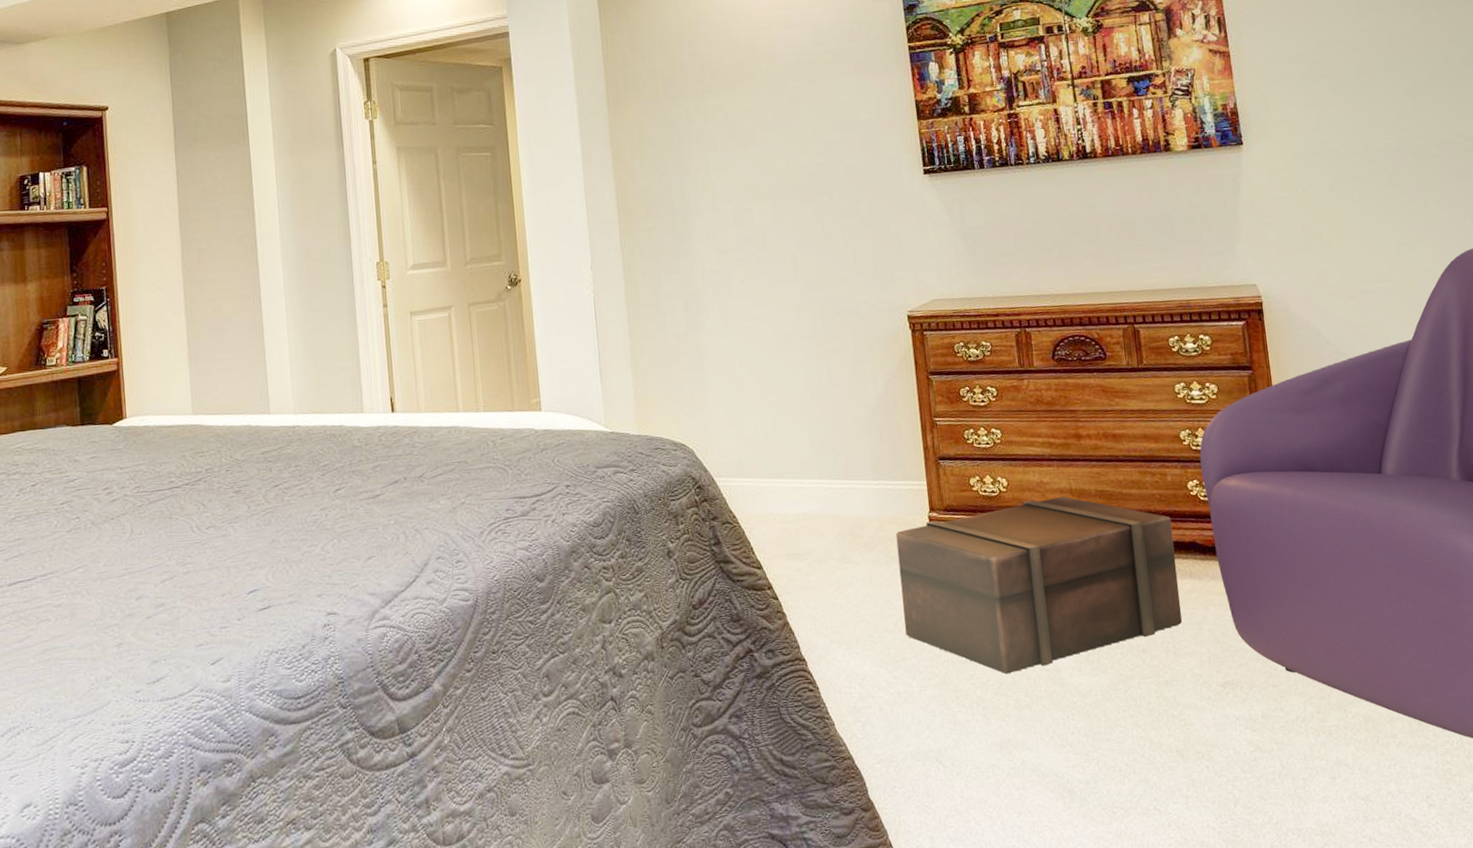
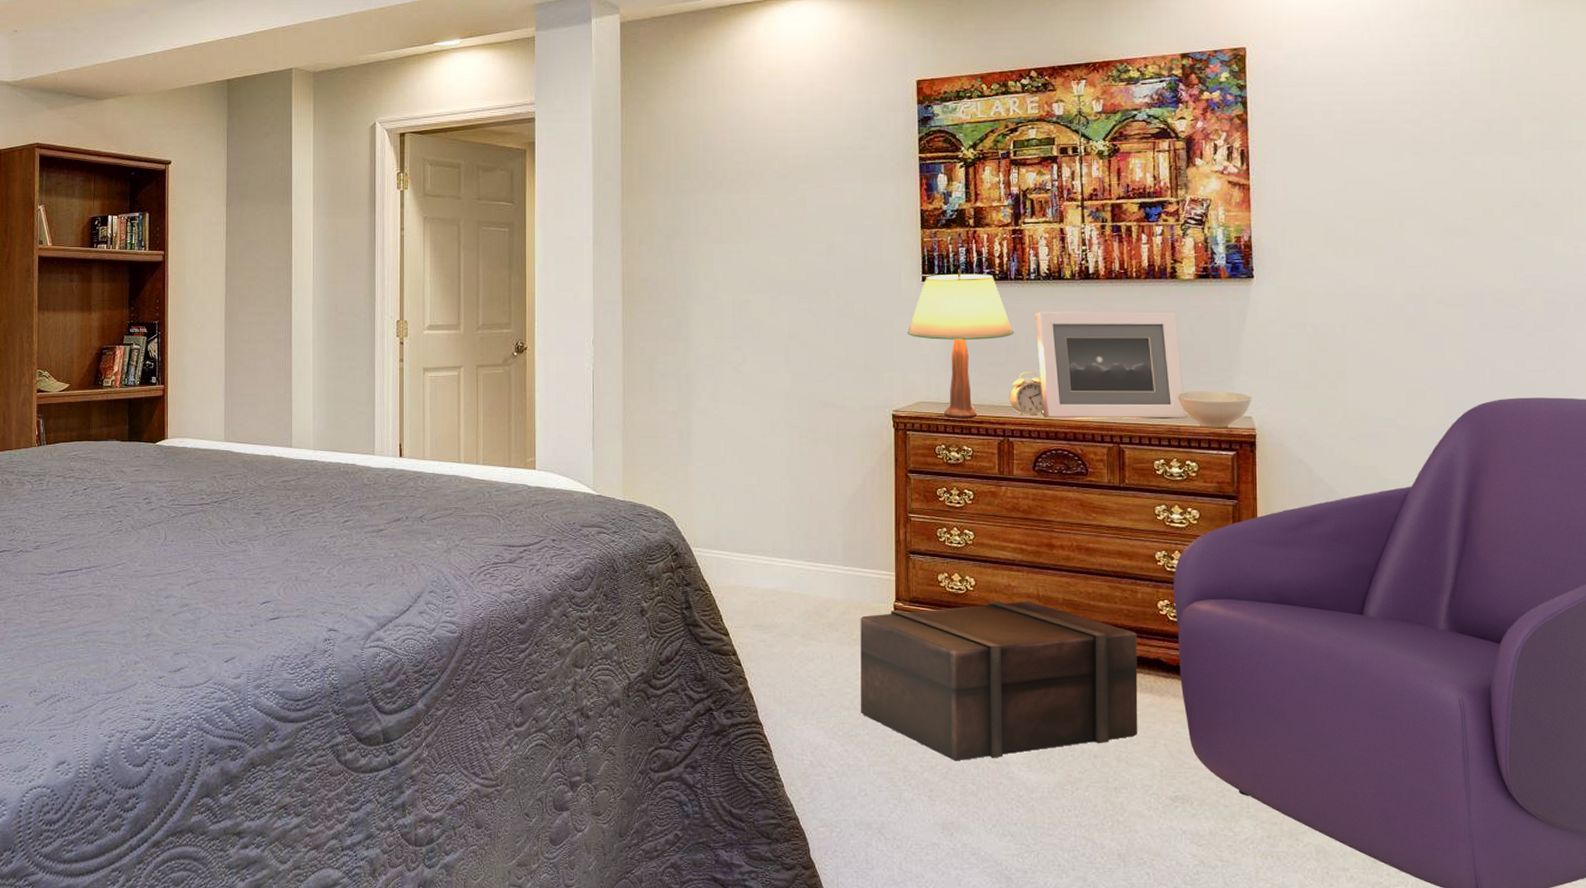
table lamp: none [914,158,1020,315] -> present [908,269,1014,419]
alarm clock: none [1021,257,1057,304] -> present [1009,371,1044,415]
picture frame: none [1038,184,1194,304] -> present [1035,311,1186,419]
bowl: none [1184,260,1255,301] -> present [1177,390,1253,429]

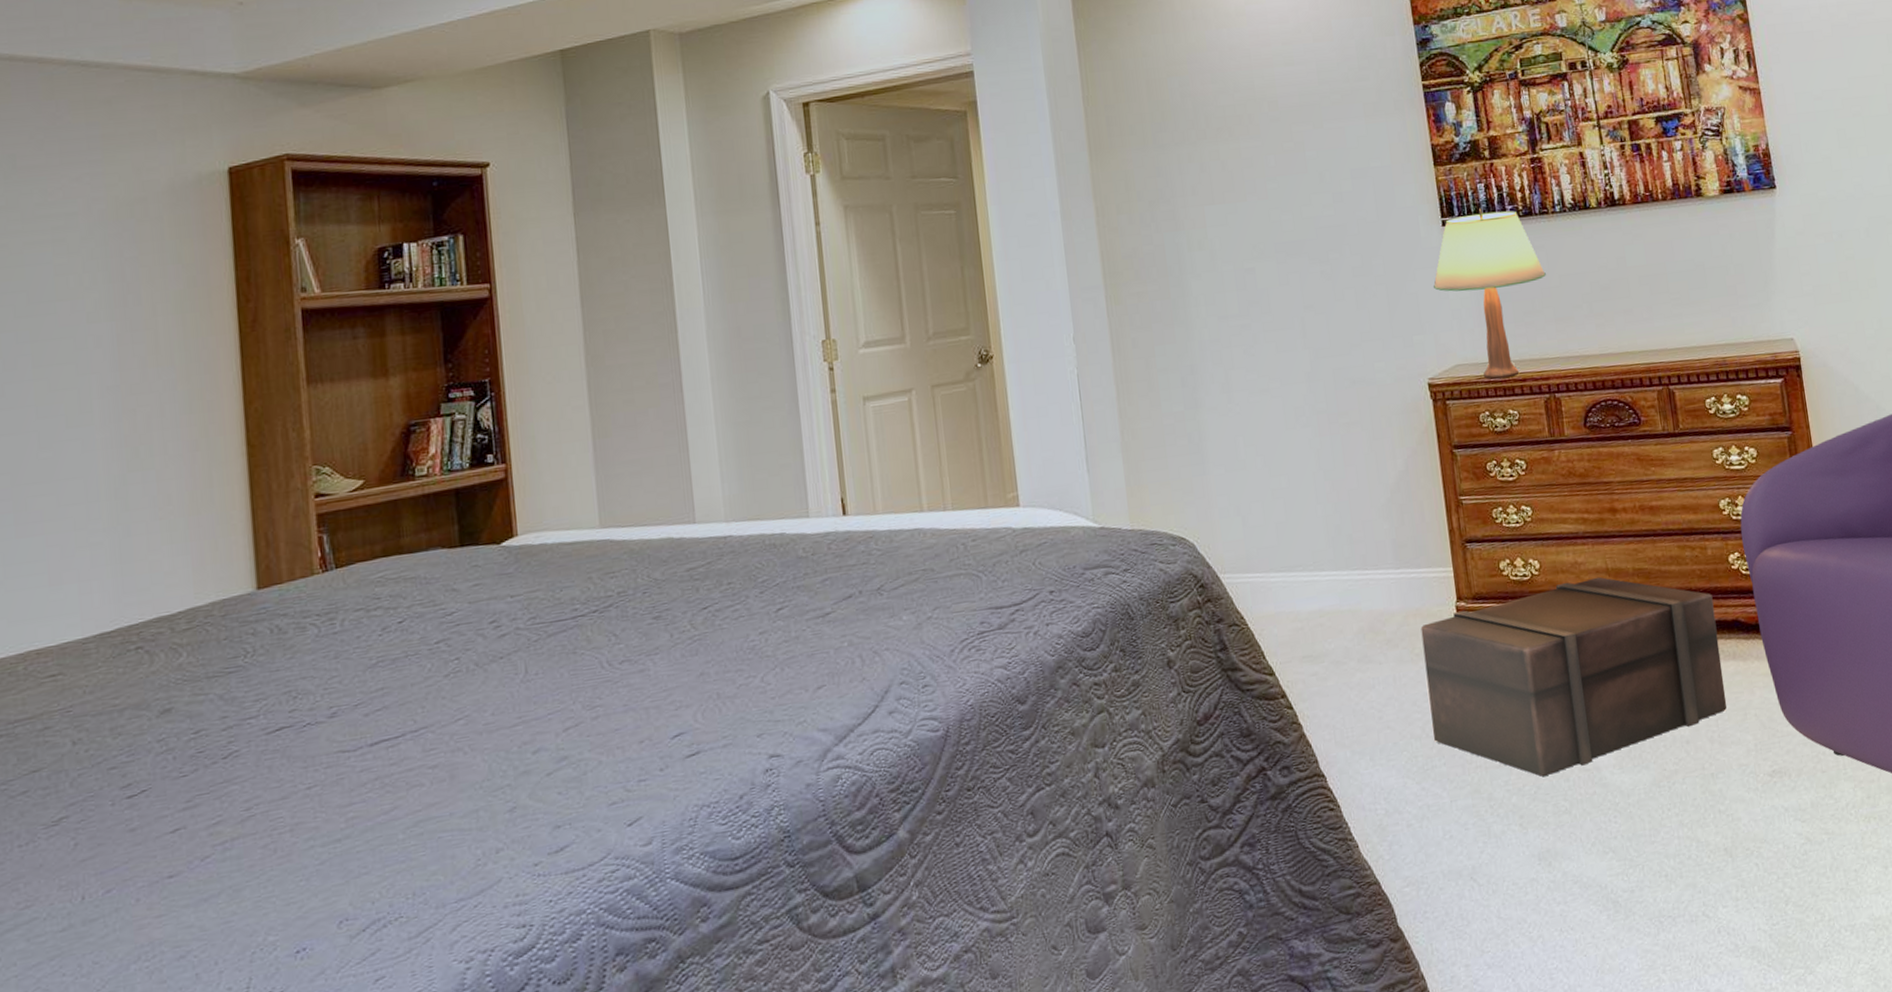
alarm clock: present [1009,371,1044,415] -> none [1549,315,1588,367]
picture frame: present [1035,311,1186,419] -> none [1565,232,1730,366]
bowl: present [1177,390,1253,429] -> none [1719,313,1792,358]

